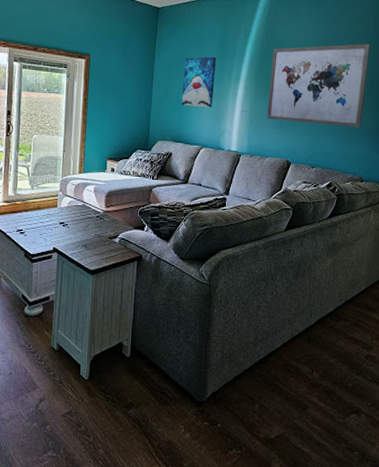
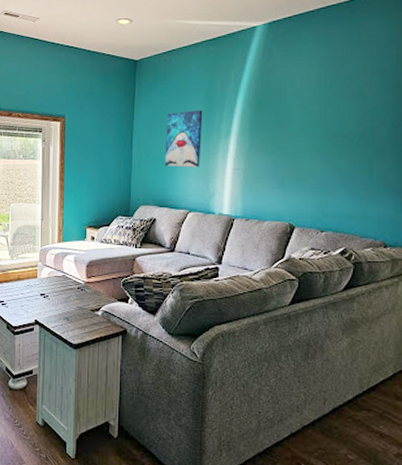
wall art: present [266,44,370,127] -> none [263,82,393,183]

